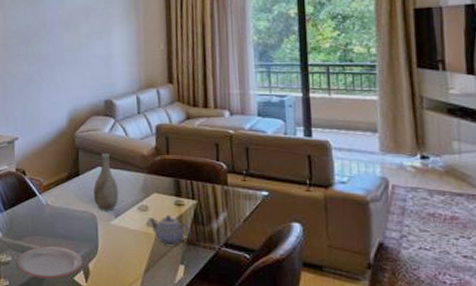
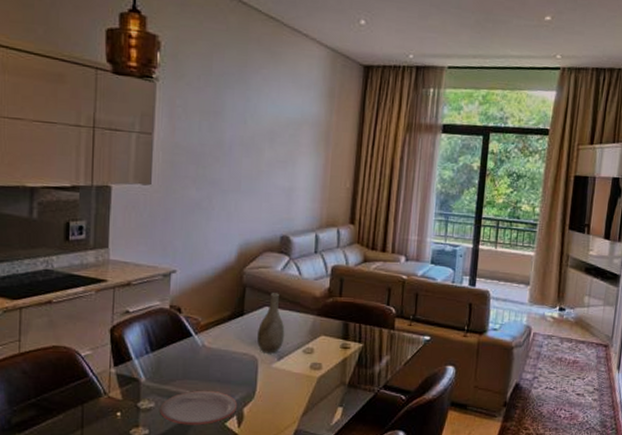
teapot: present [148,214,191,246] -> none [312,357,354,389]

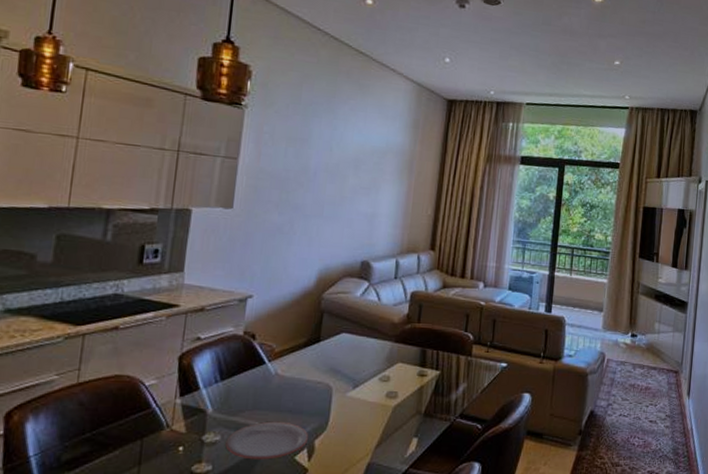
vase: present [257,293,285,354] -> none [332,319,362,382]

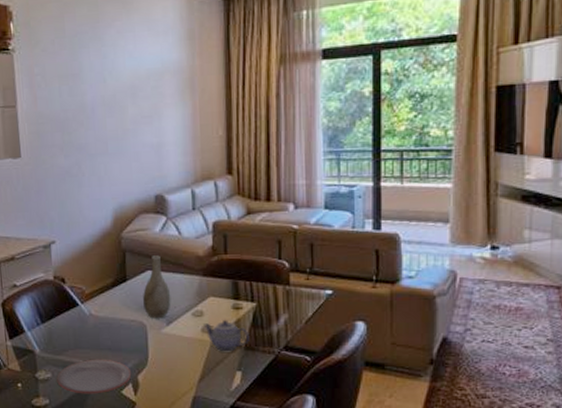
vase: none [332,319,362,382] -> present [143,255,171,319]
teapot: none [388,385,430,418] -> present [203,319,249,352]

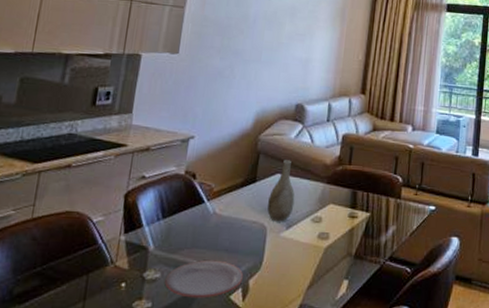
teapot: present [203,319,249,352] -> none [320,226,360,260]

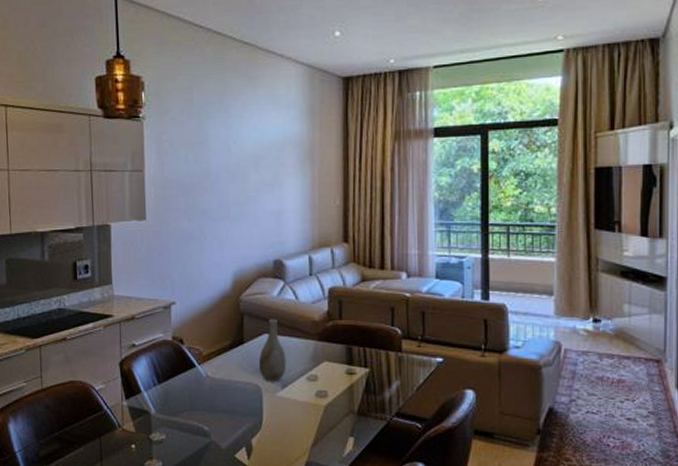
plate: present [165,260,244,298] -> none [171,421,246,457]

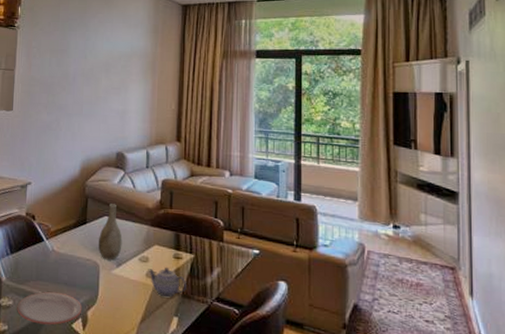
plate: none [171,421,246,457] -> present [17,291,82,325]
teapot: none [317,384,362,417] -> present [148,266,186,298]

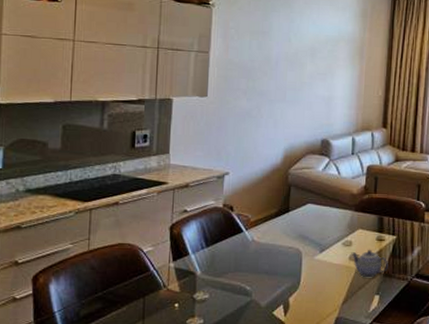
plate: present [17,291,82,325] -> none [213,281,284,315]
vase: present [98,204,123,261] -> none [301,191,326,247]

